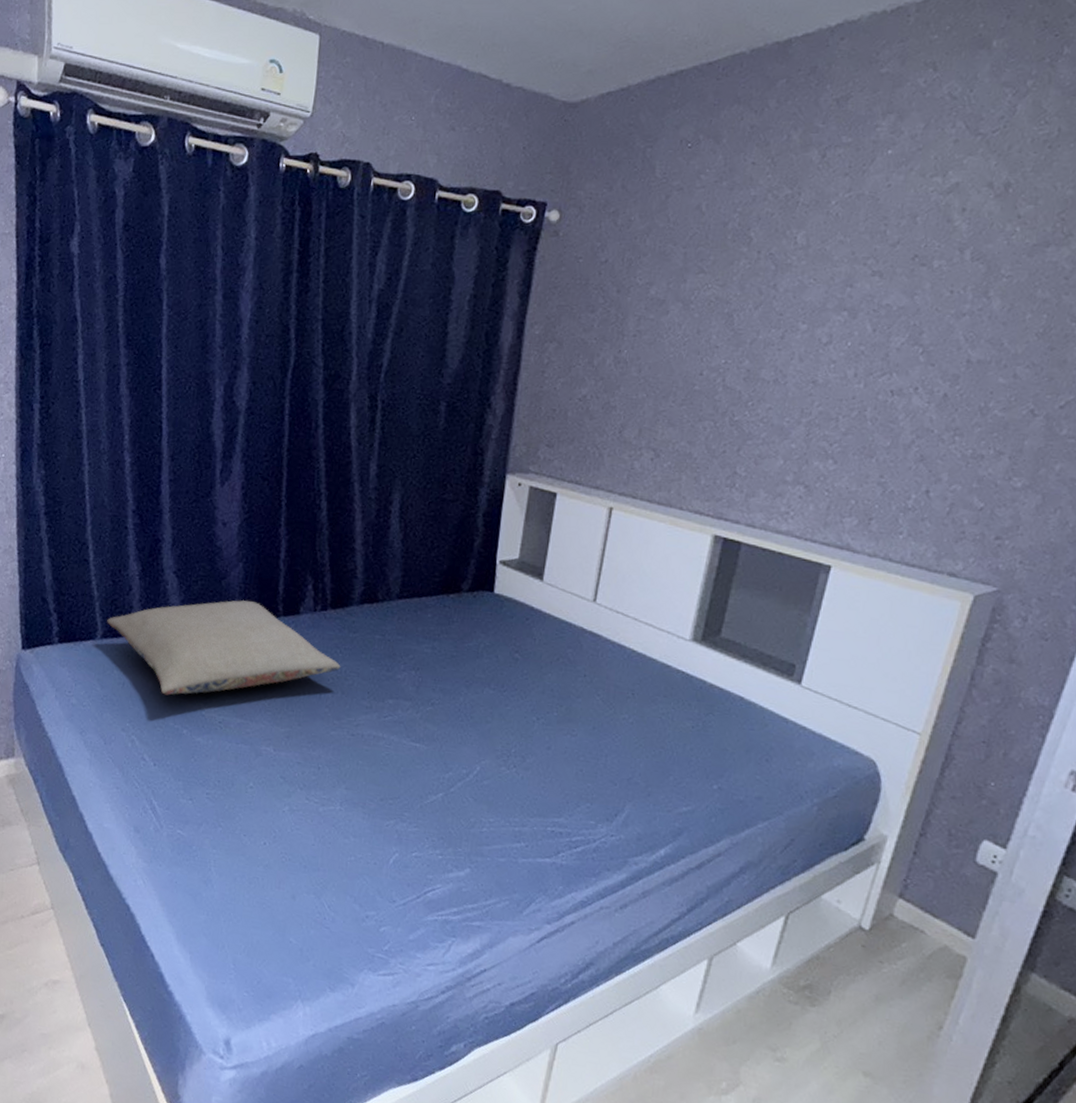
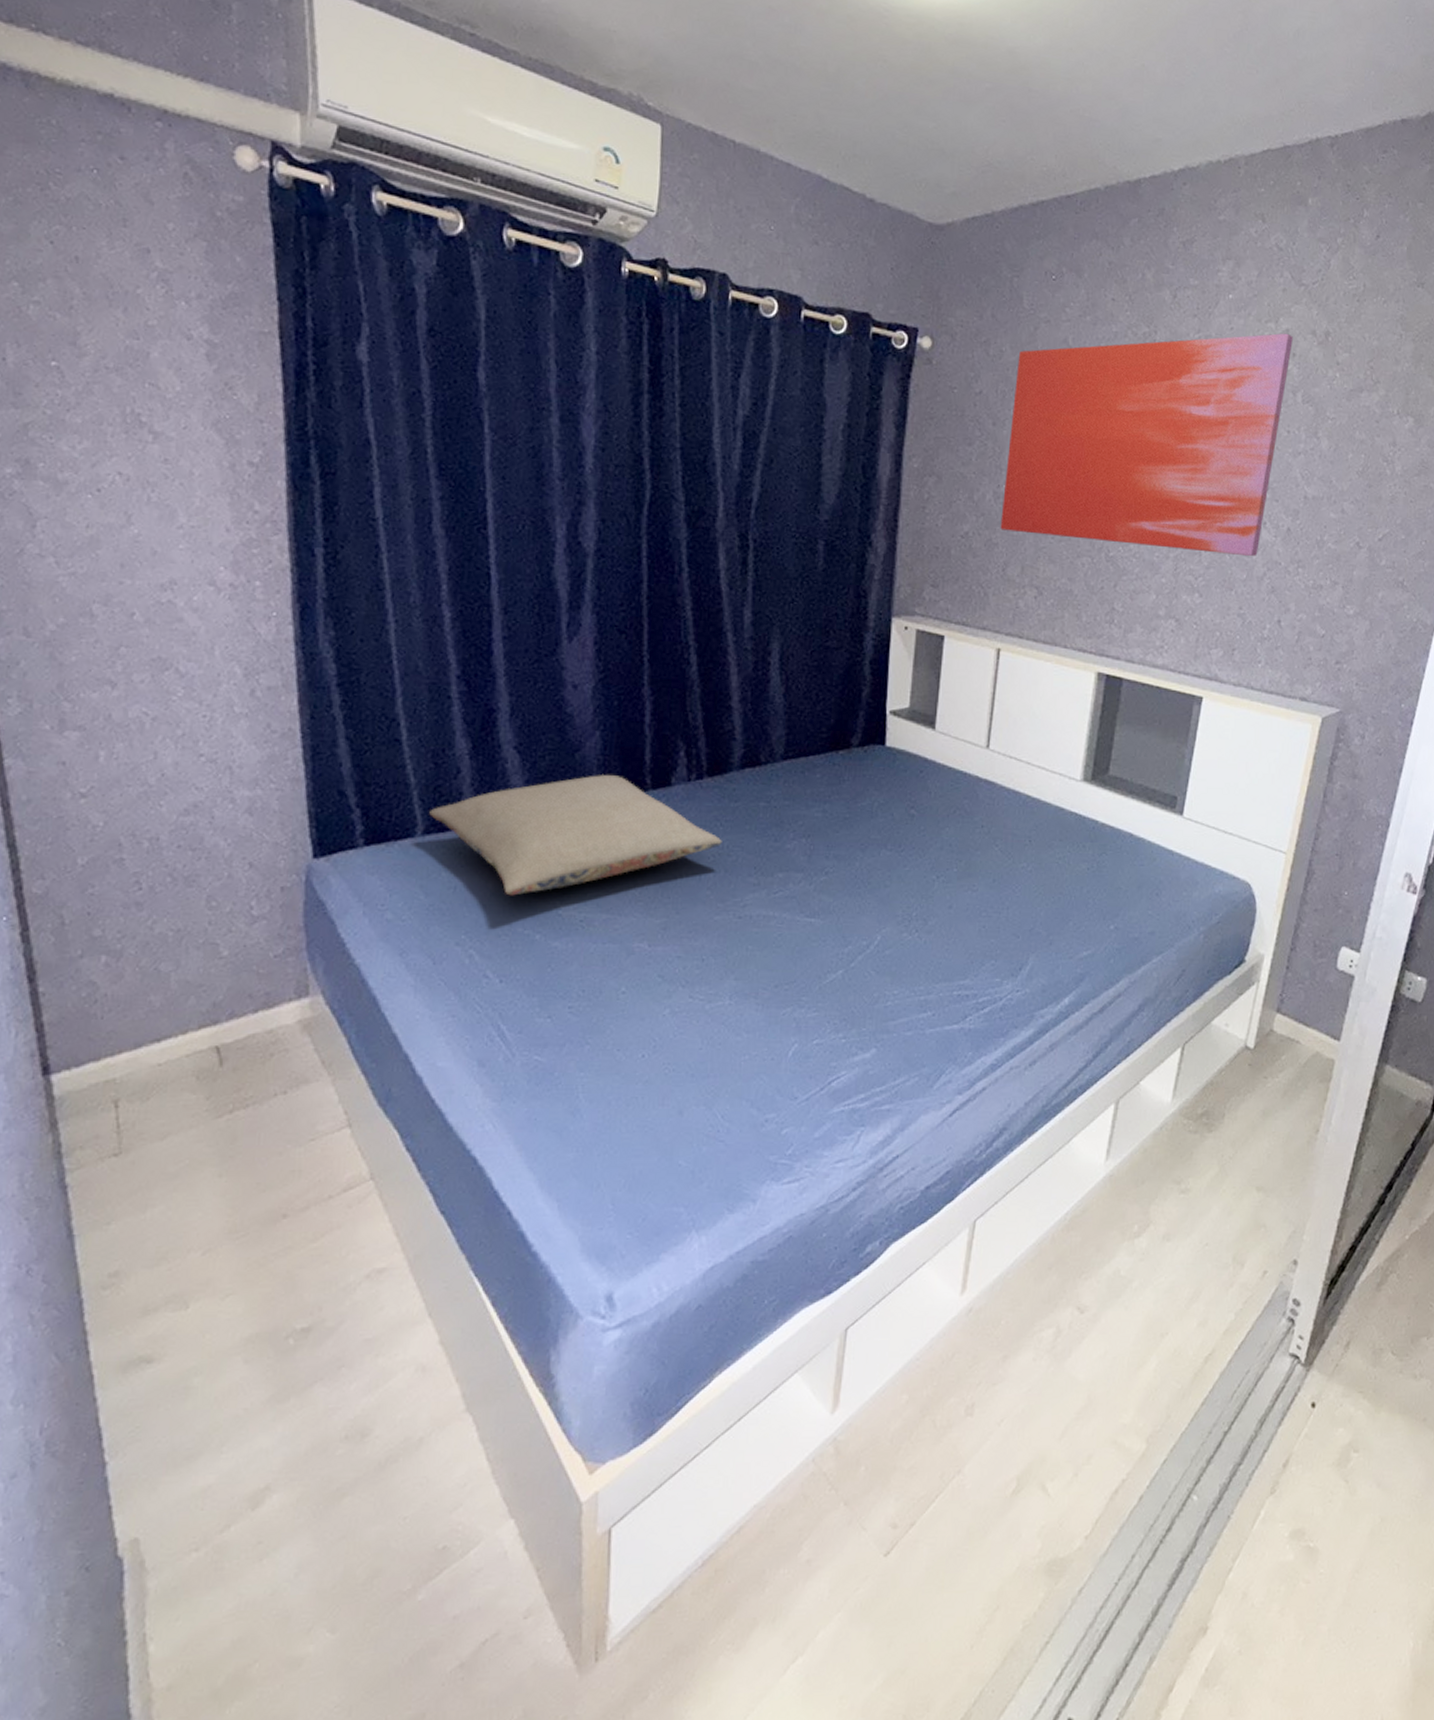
wall art: none [619,187,964,424] -> present [1000,333,1293,557]

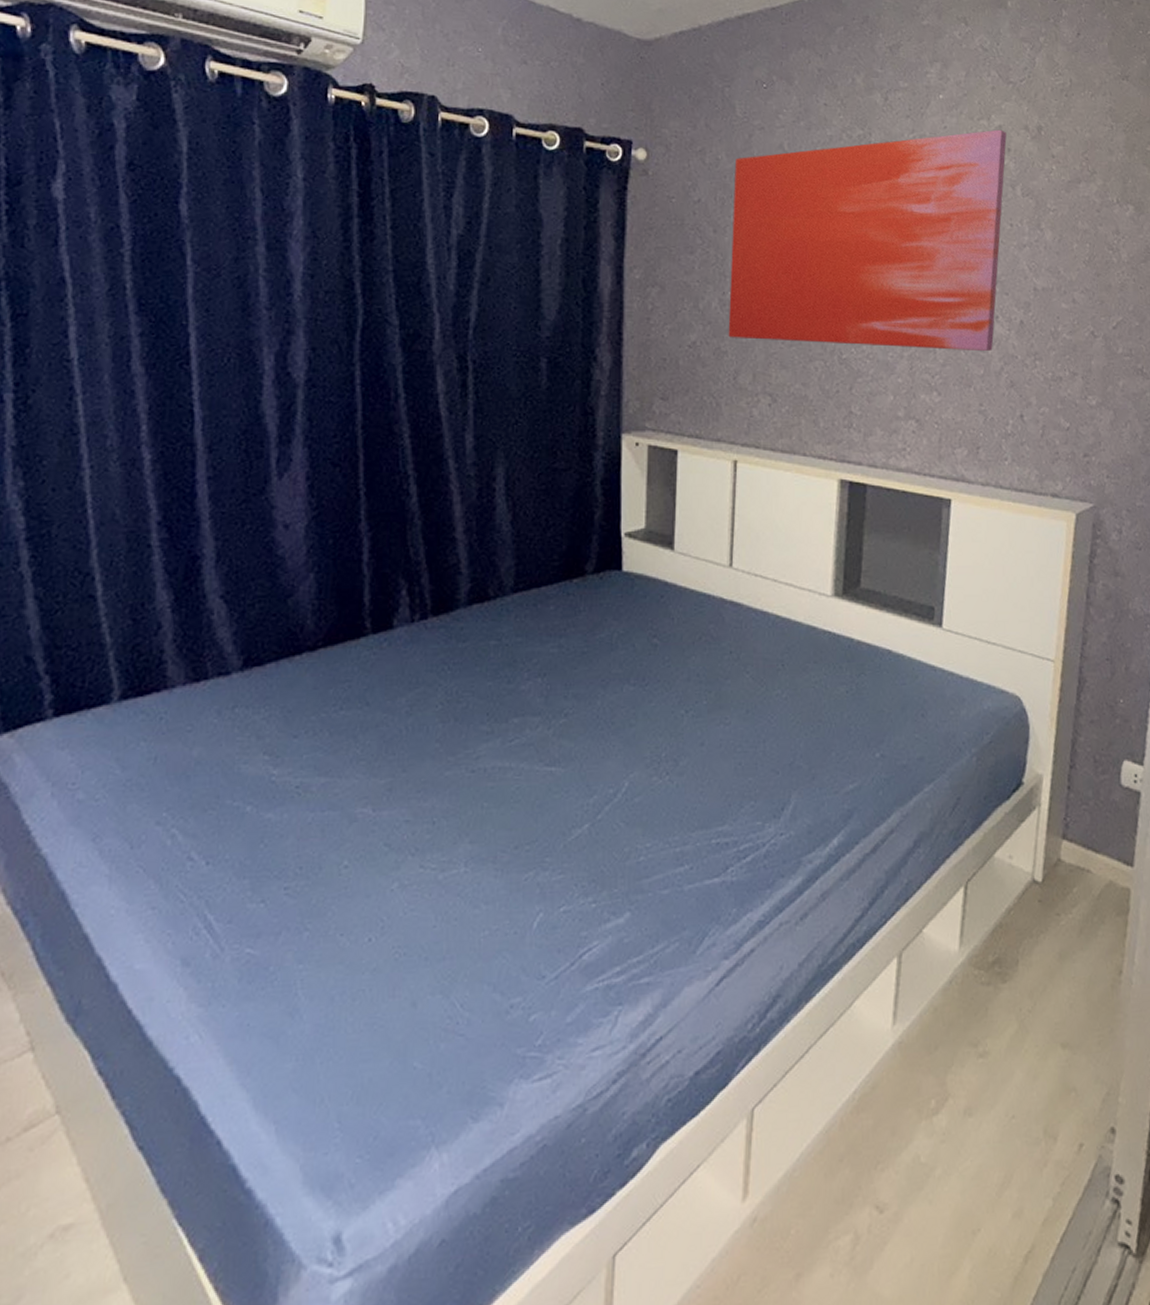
pillow: present [429,774,722,896] -> none [127,620,451,764]

